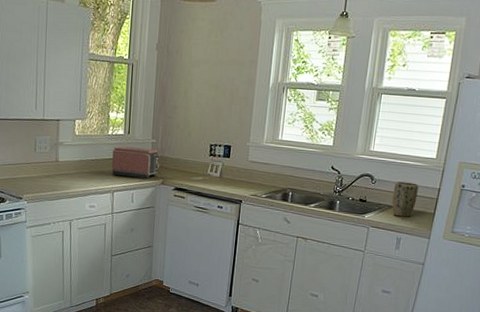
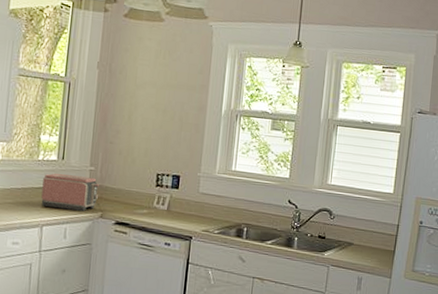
plant pot: present [392,181,419,217] -> none [351,217,378,255]

